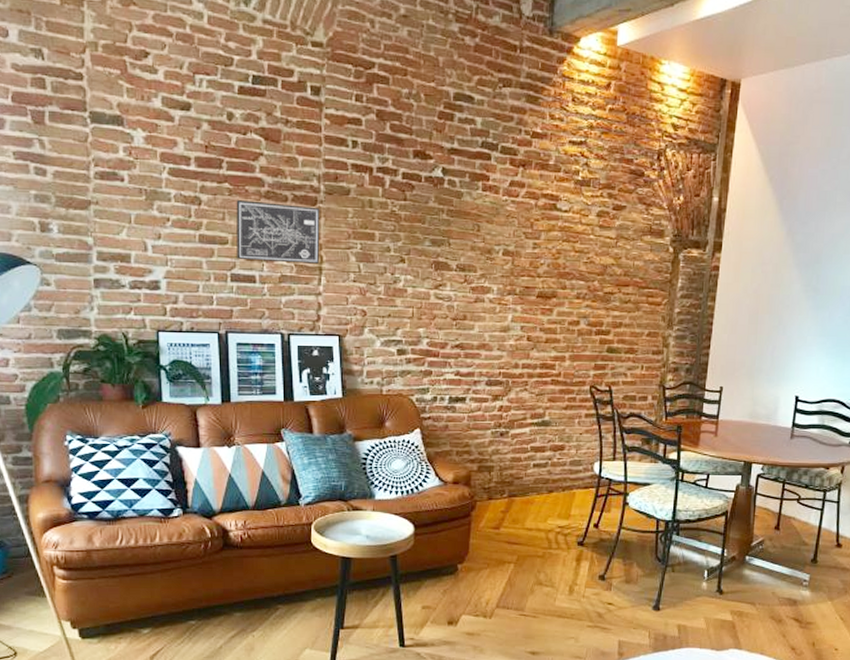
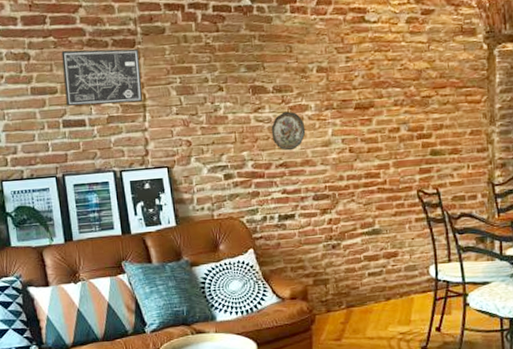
decorative plate: none [450,291,486,332] -> present [271,111,306,151]

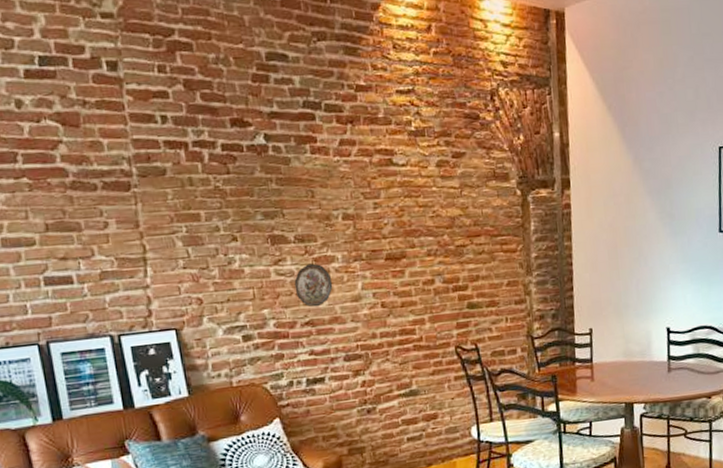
wall art: present [61,48,142,106] -> none [38,192,142,261]

